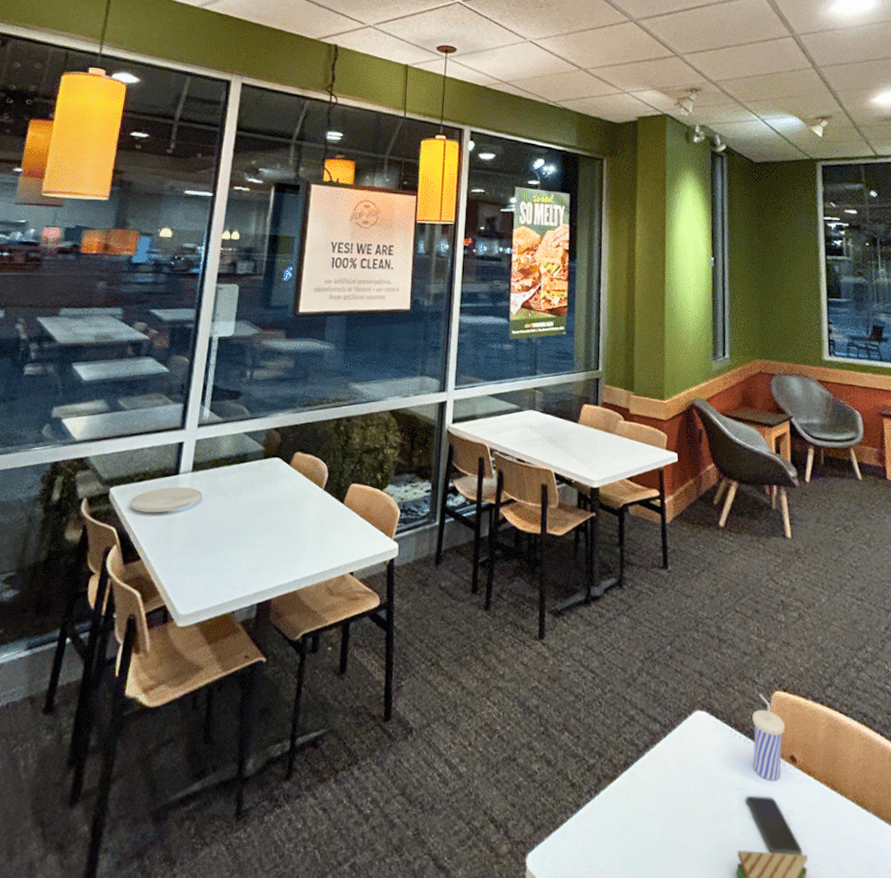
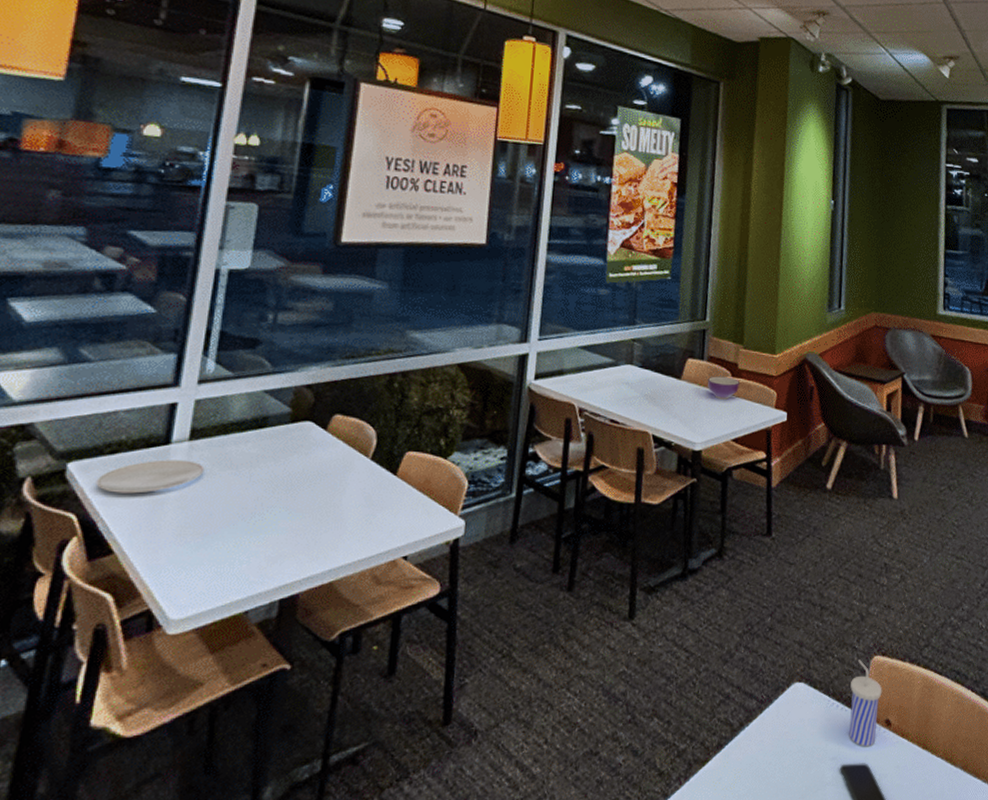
bowl: none [603,420,632,441] -> present [708,376,739,400]

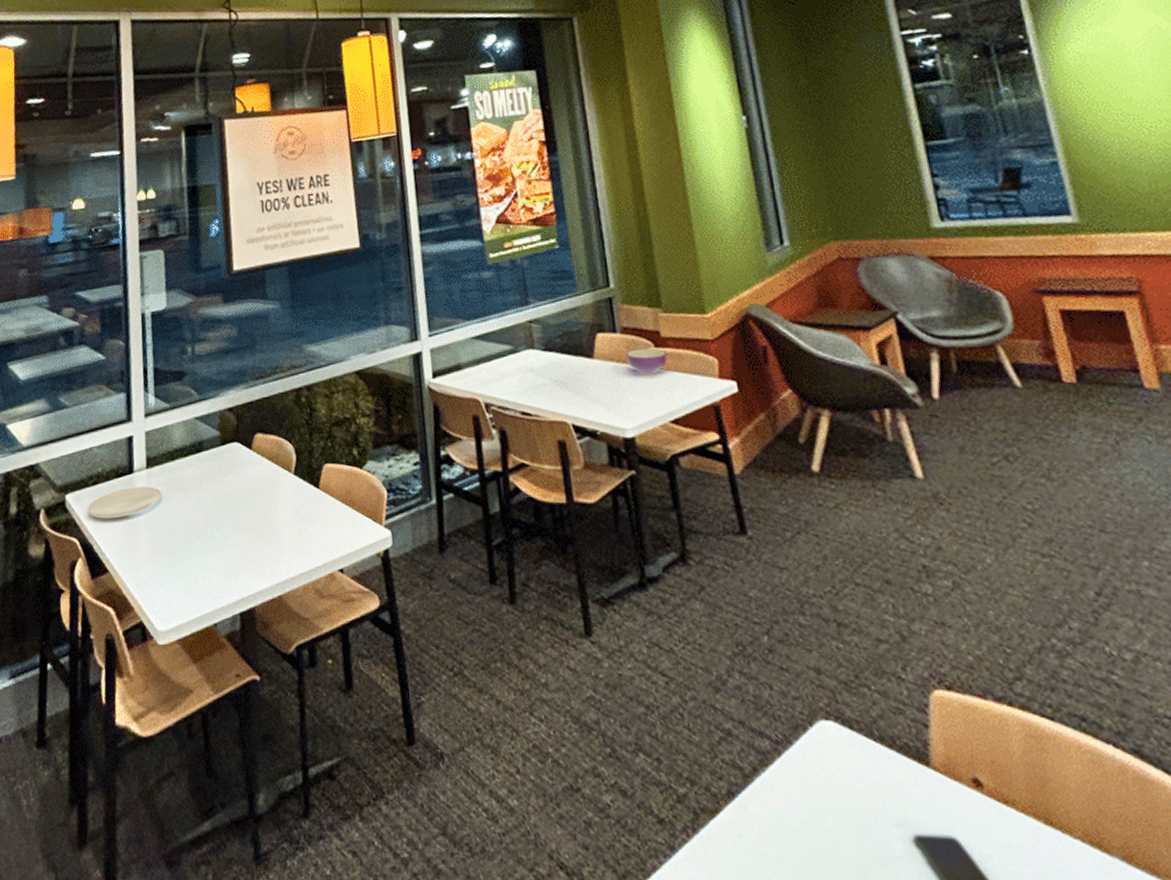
beverage cup: present [849,660,882,747] -> none [904,694,963,814]

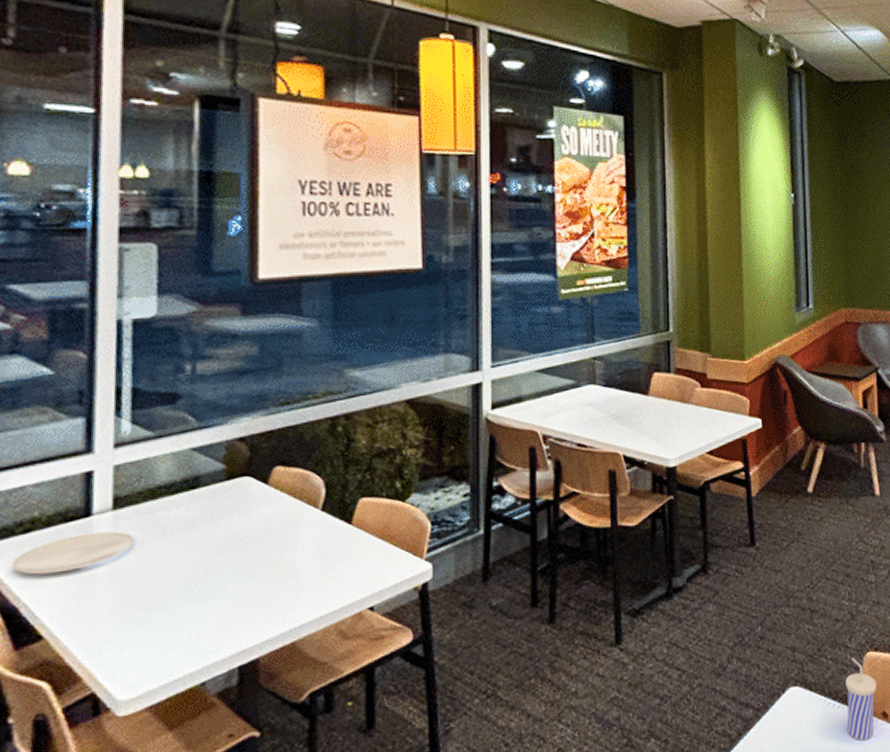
bowl: present [626,348,667,375] -> none [677,388,710,412]
beverage cup: none [904,694,963,814] -> present [845,657,877,741]

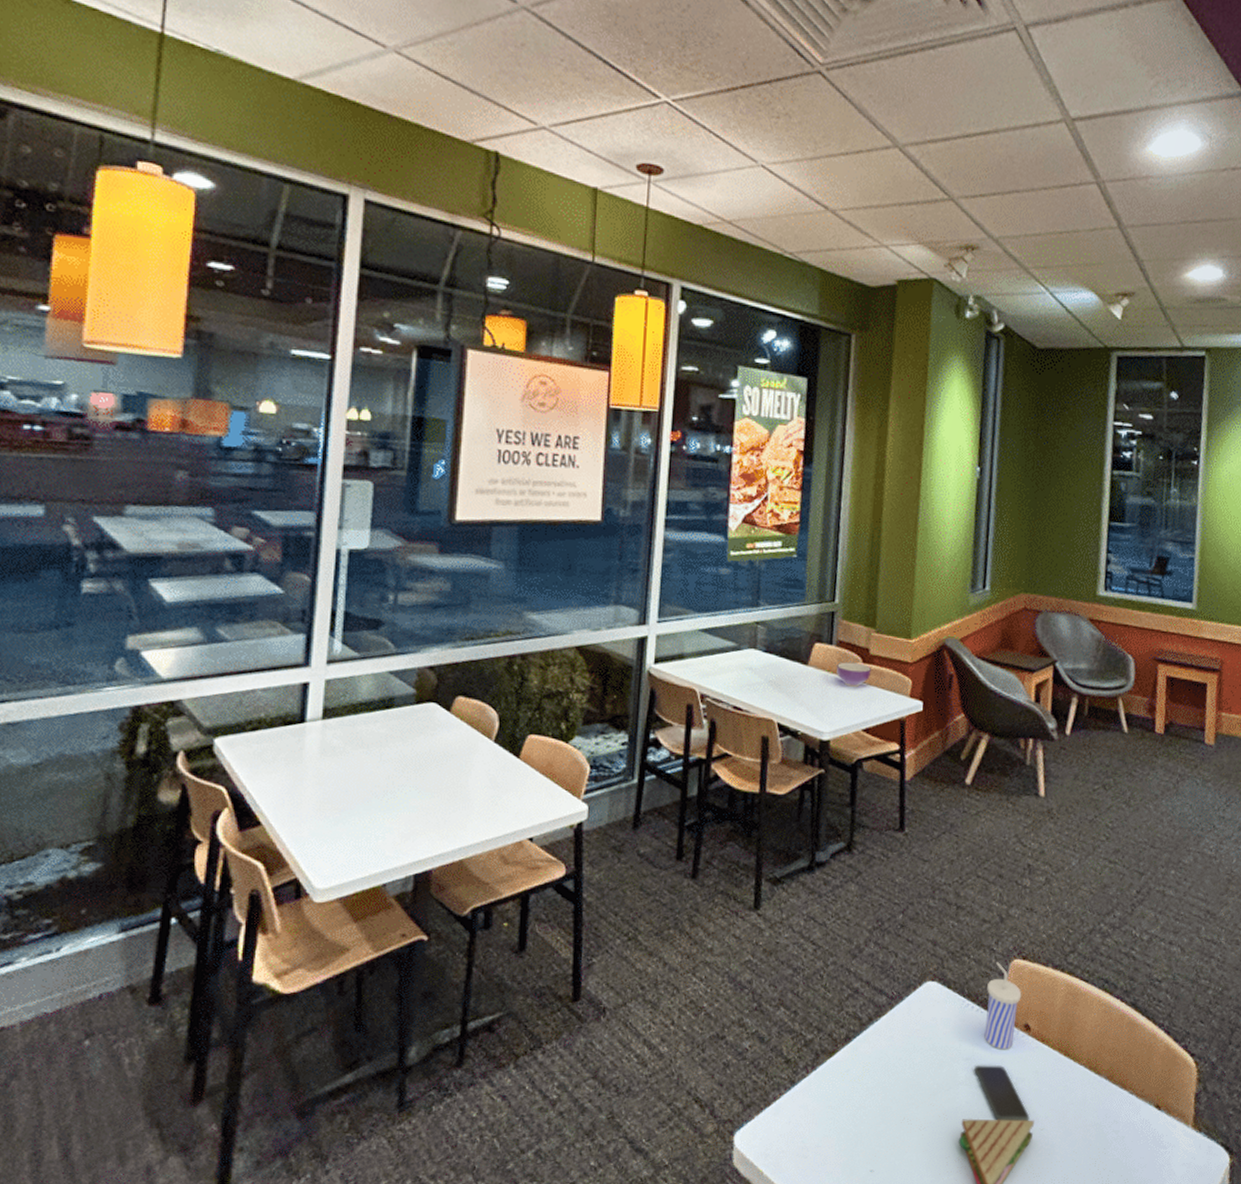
plate: present [11,531,135,575] -> none [241,737,338,769]
bowl: none [677,388,710,412] -> present [836,662,871,687]

